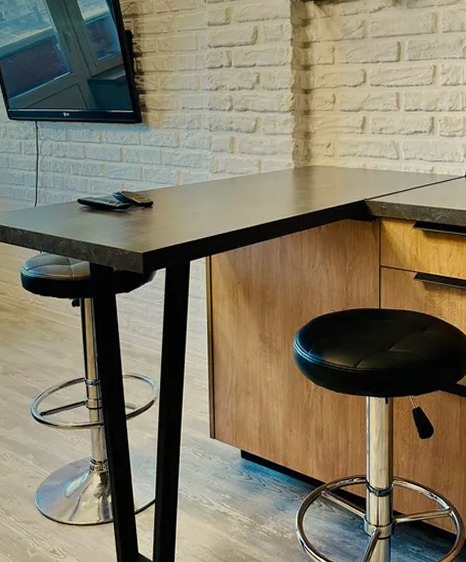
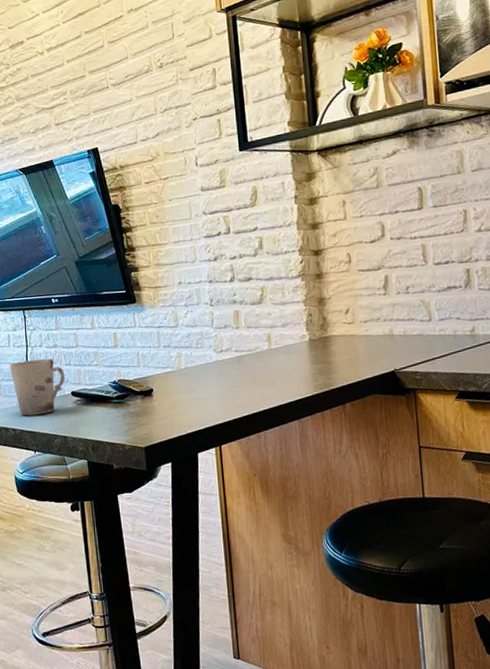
cup: none [20,167,72,219] -> present [9,358,65,416]

